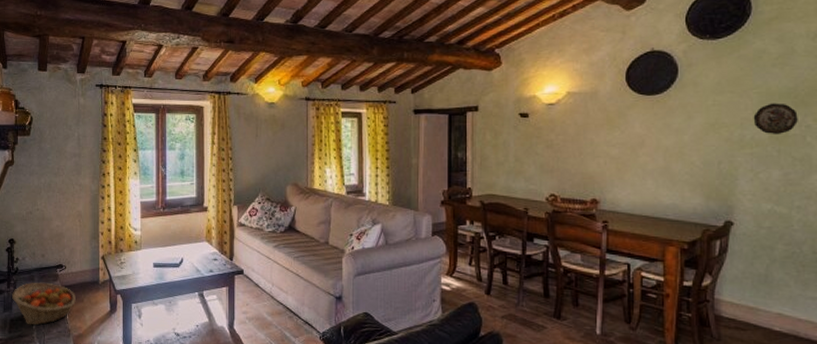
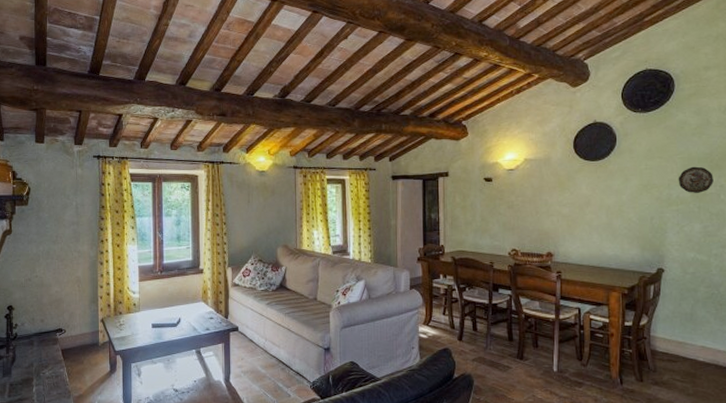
fruit basket: present [12,282,76,326] -> none [11,346,76,389]

